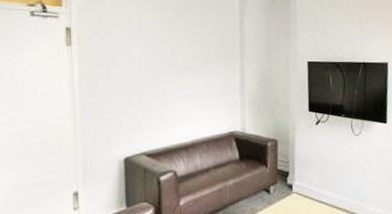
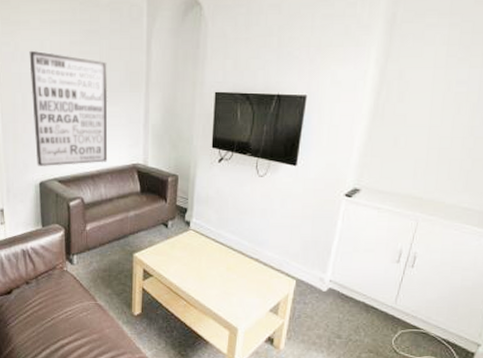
wall art: none [115,25,203,141] -> present [29,50,108,166]

